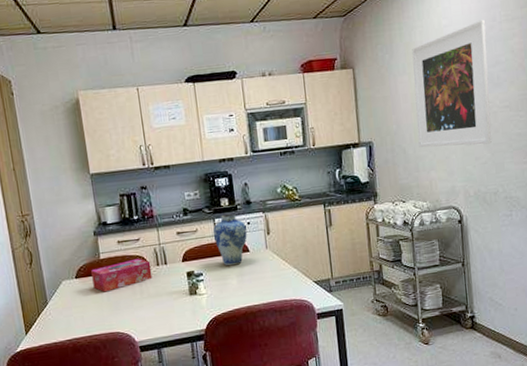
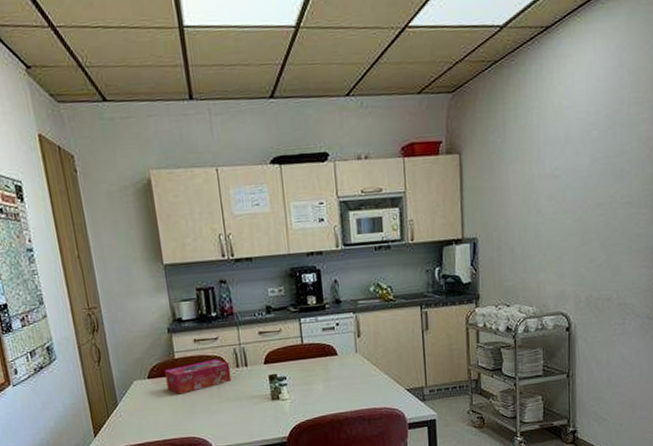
vase: present [212,214,247,266] -> none [298,314,336,370]
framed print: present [412,19,492,148] -> none [526,101,612,247]

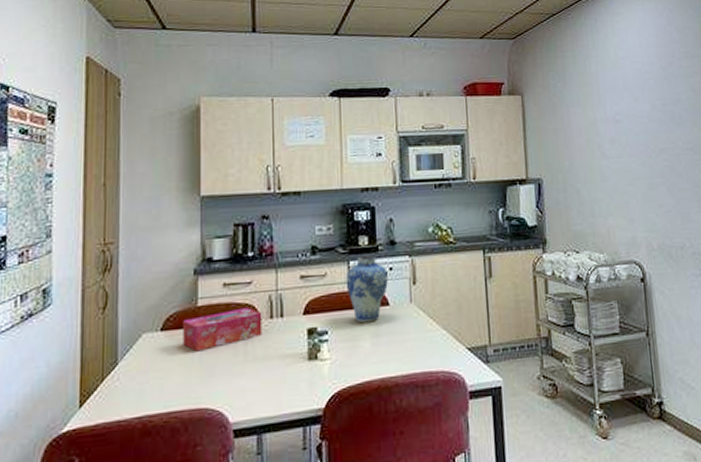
vase: none [298,314,336,370] -> present [345,256,388,323]

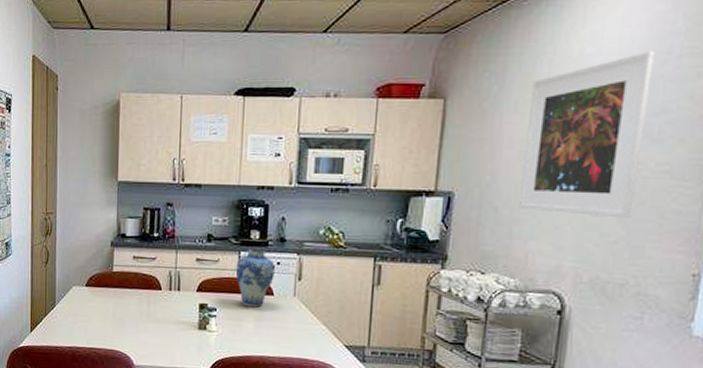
tissue box: present [183,307,263,352] -> none [102,278,163,307]
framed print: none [586,54,676,190] -> present [518,50,656,219]

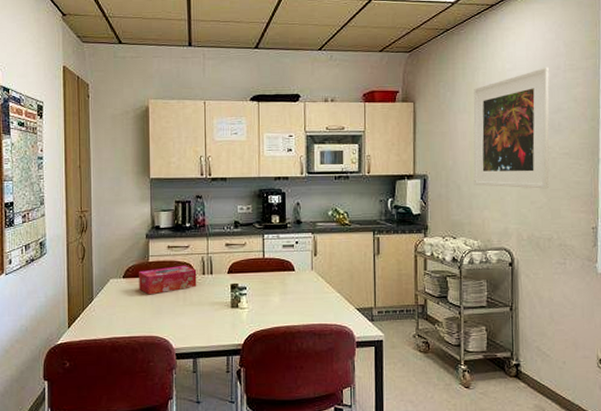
tissue box: none [102,278,163,307] -> present [139,265,197,295]
vase: present [235,249,275,308] -> none [261,232,294,283]

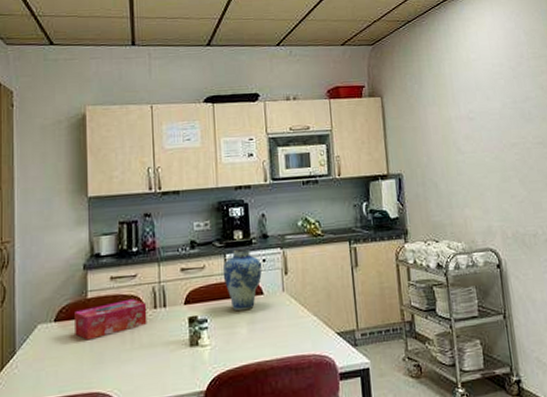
vase: none [261,232,294,283] -> present [222,249,262,312]
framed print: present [473,67,550,189] -> none [441,55,527,183]

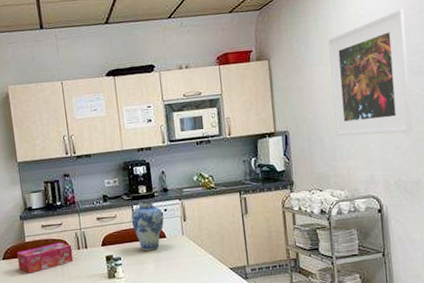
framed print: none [441,55,527,183] -> present [328,8,413,137]

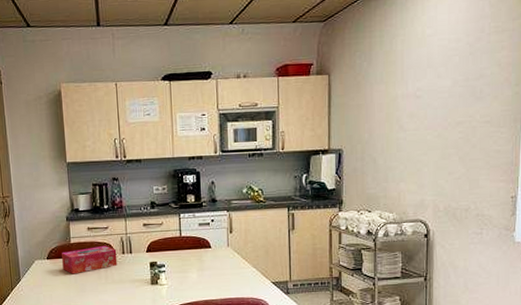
vase: present [131,201,164,252] -> none [177,211,210,260]
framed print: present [328,8,413,137] -> none [390,30,473,159]

